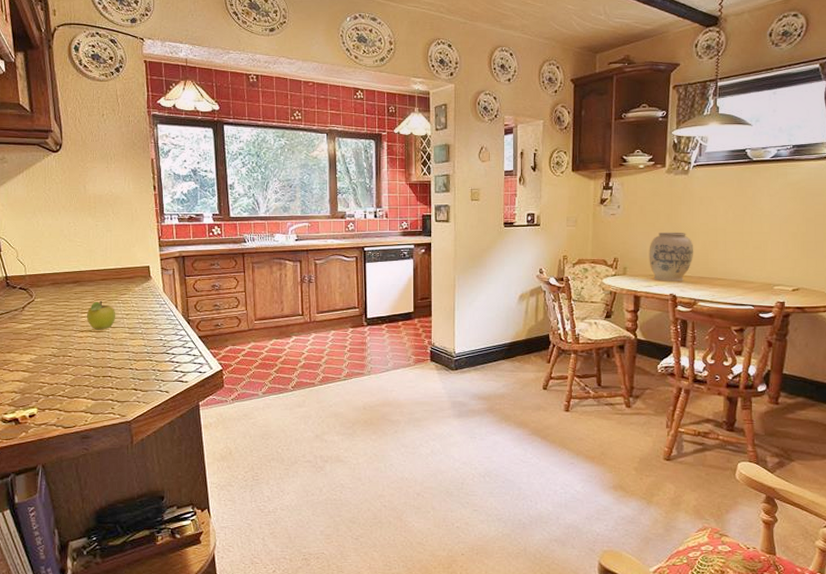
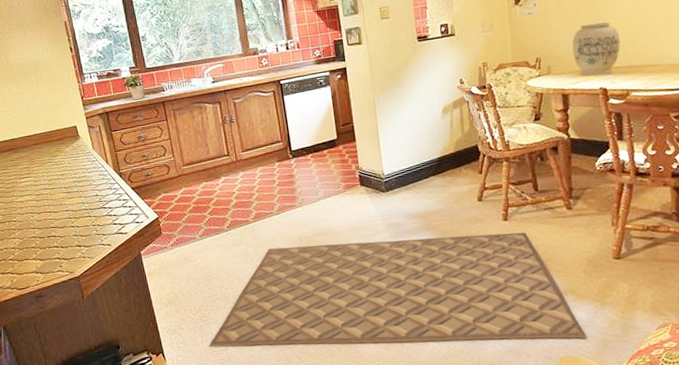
fruit: present [86,301,116,331] -> none [24,165,52,194]
potted plant: none [203,220,228,248] -> present [122,73,146,100]
rug: none [258,414,631,534] -> present [209,232,588,348]

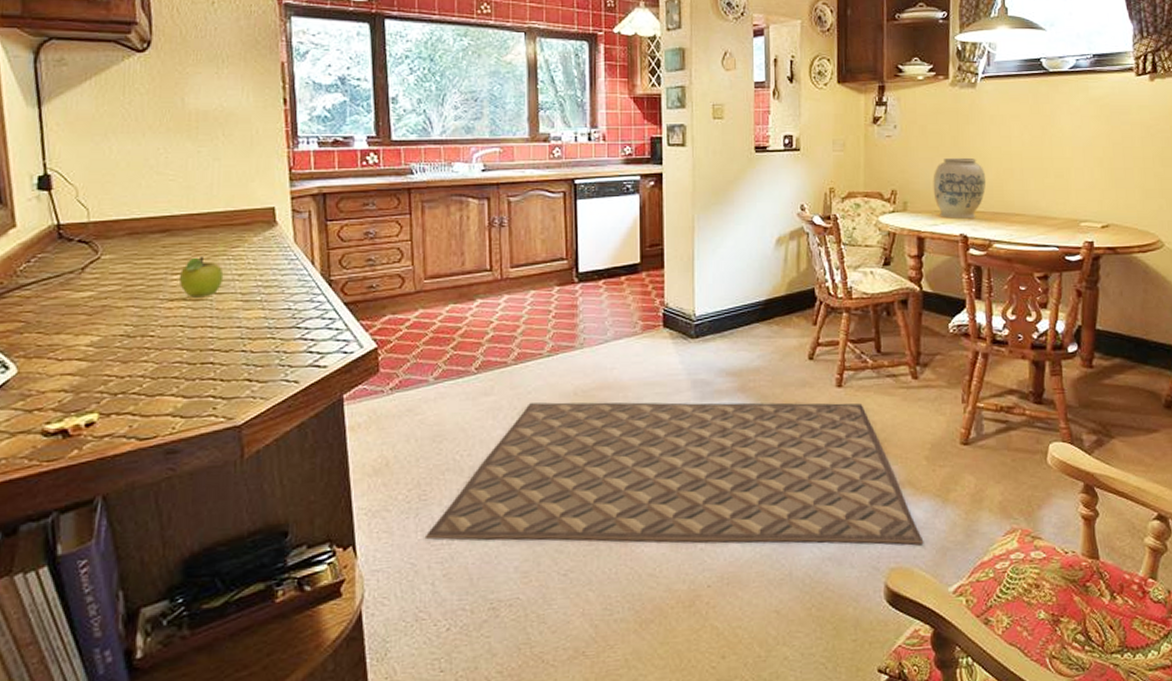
fruit: none [24,165,52,194] -> present [178,257,224,299]
potted plant: present [122,73,146,100] -> none [354,145,388,182]

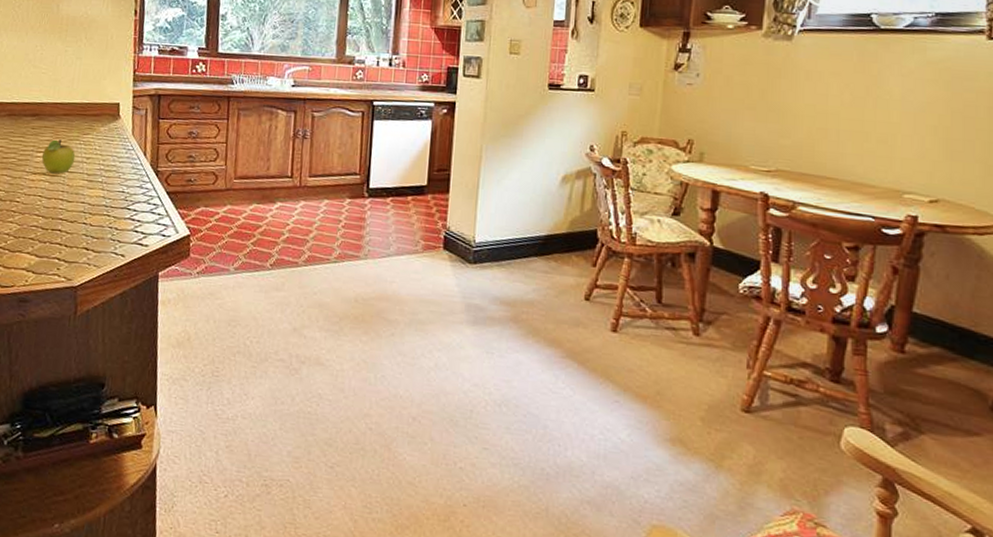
rug: present [426,402,924,545] -> none [215,303,691,507]
vase: present [933,157,987,220] -> none [734,111,796,179]

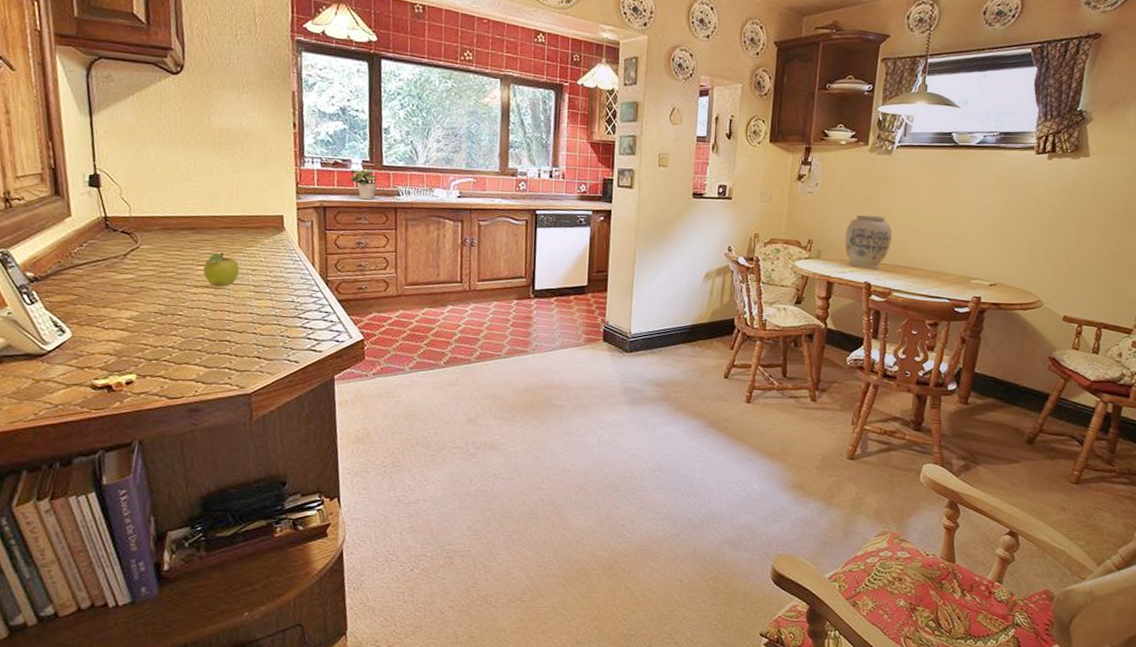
potted plant: none [186,55,214,89] -> present [350,168,379,200]
vase: none [734,111,796,179] -> present [845,214,893,270]

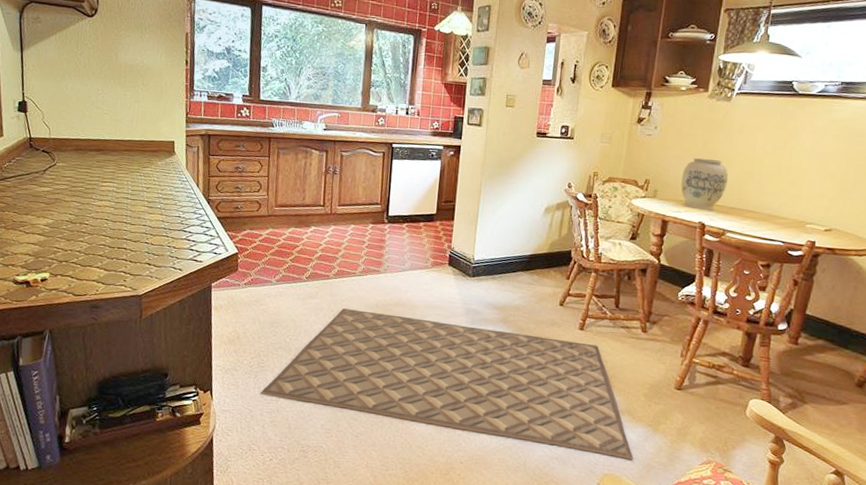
fruit: present [202,252,240,288] -> none [106,171,137,202]
potted plant: present [350,168,379,200] -> none [232,102,257,130]
rug: none [397,395,808,537] -> present [261,308,634,460]

